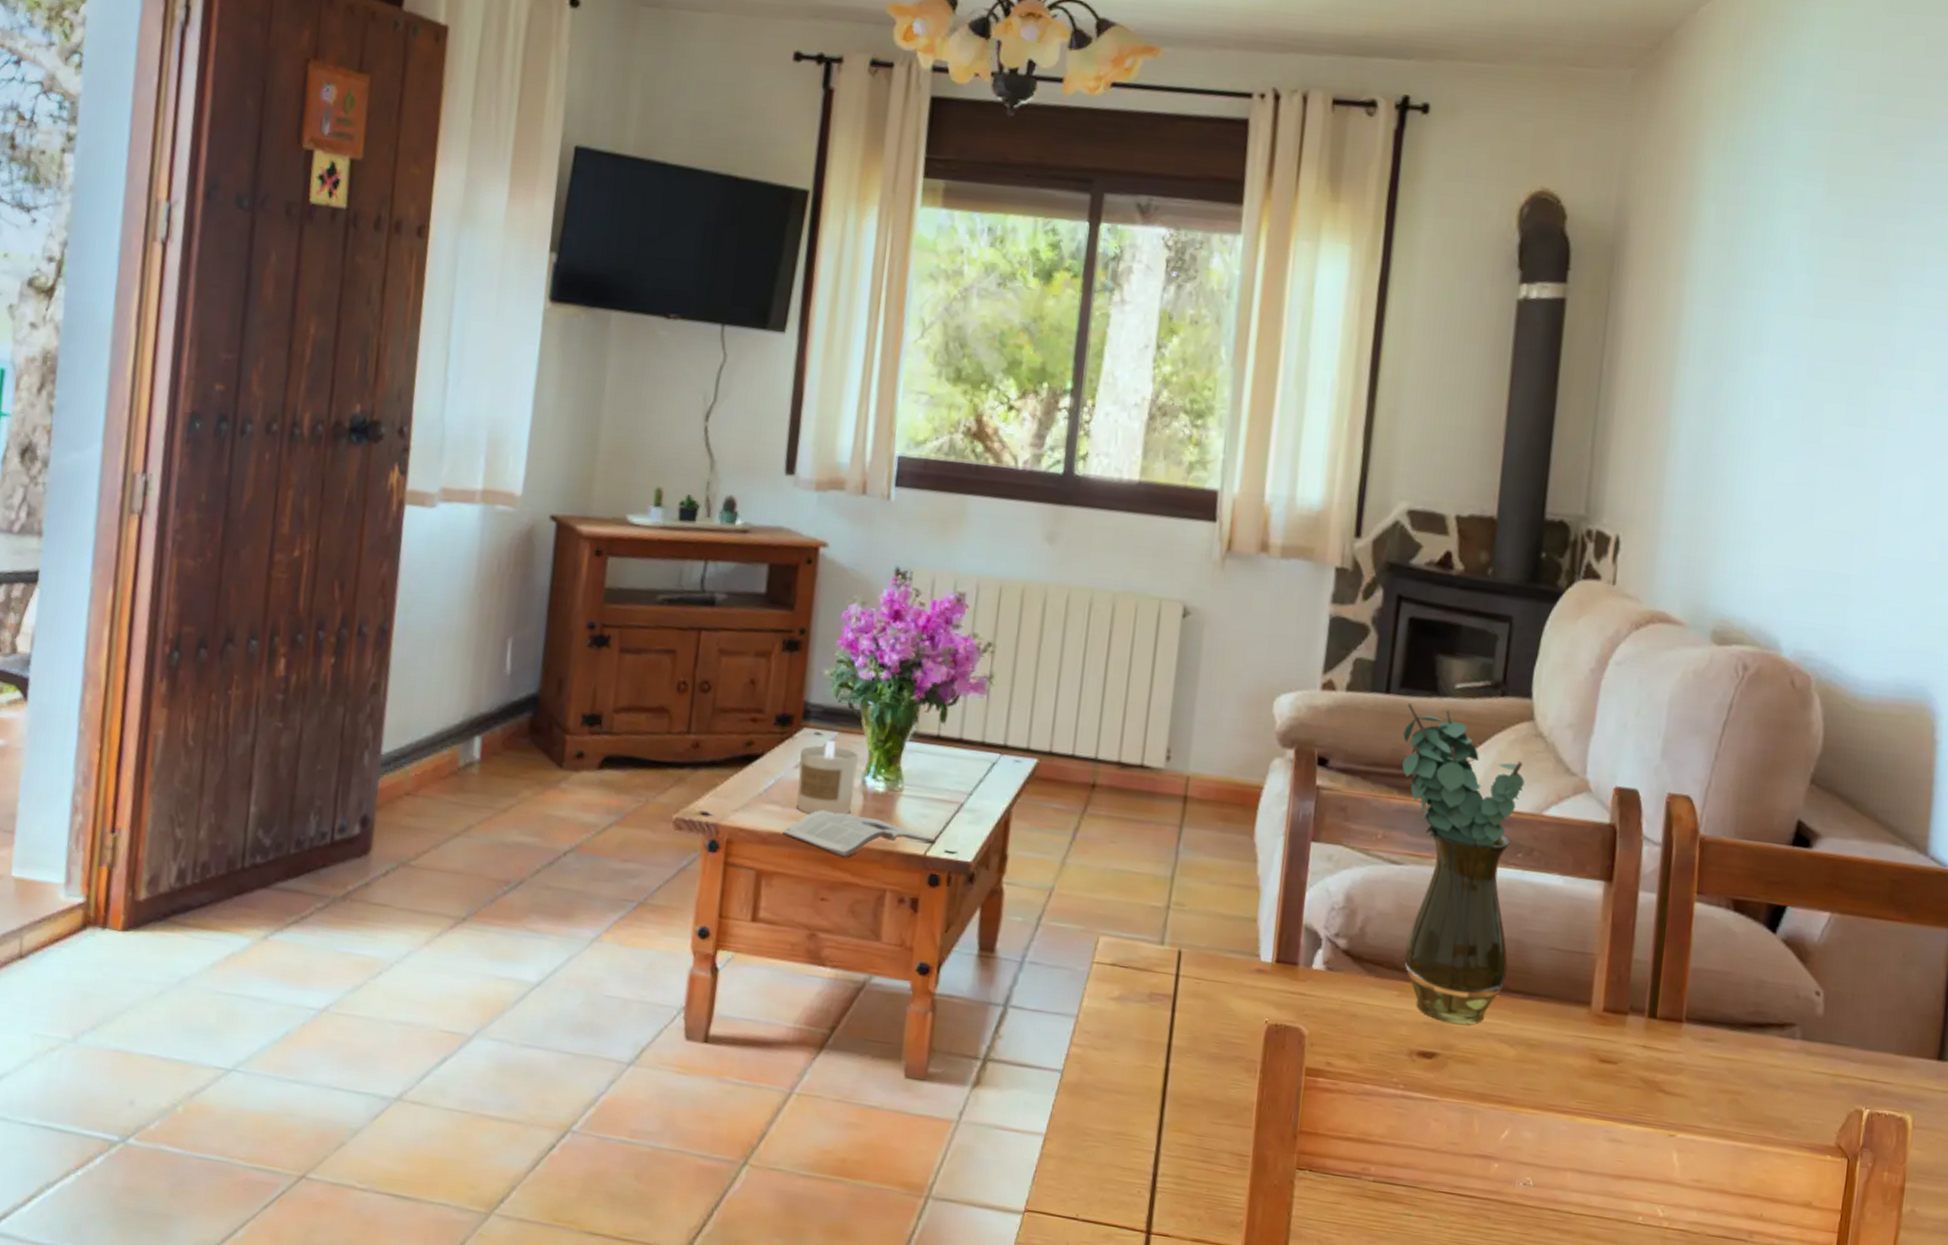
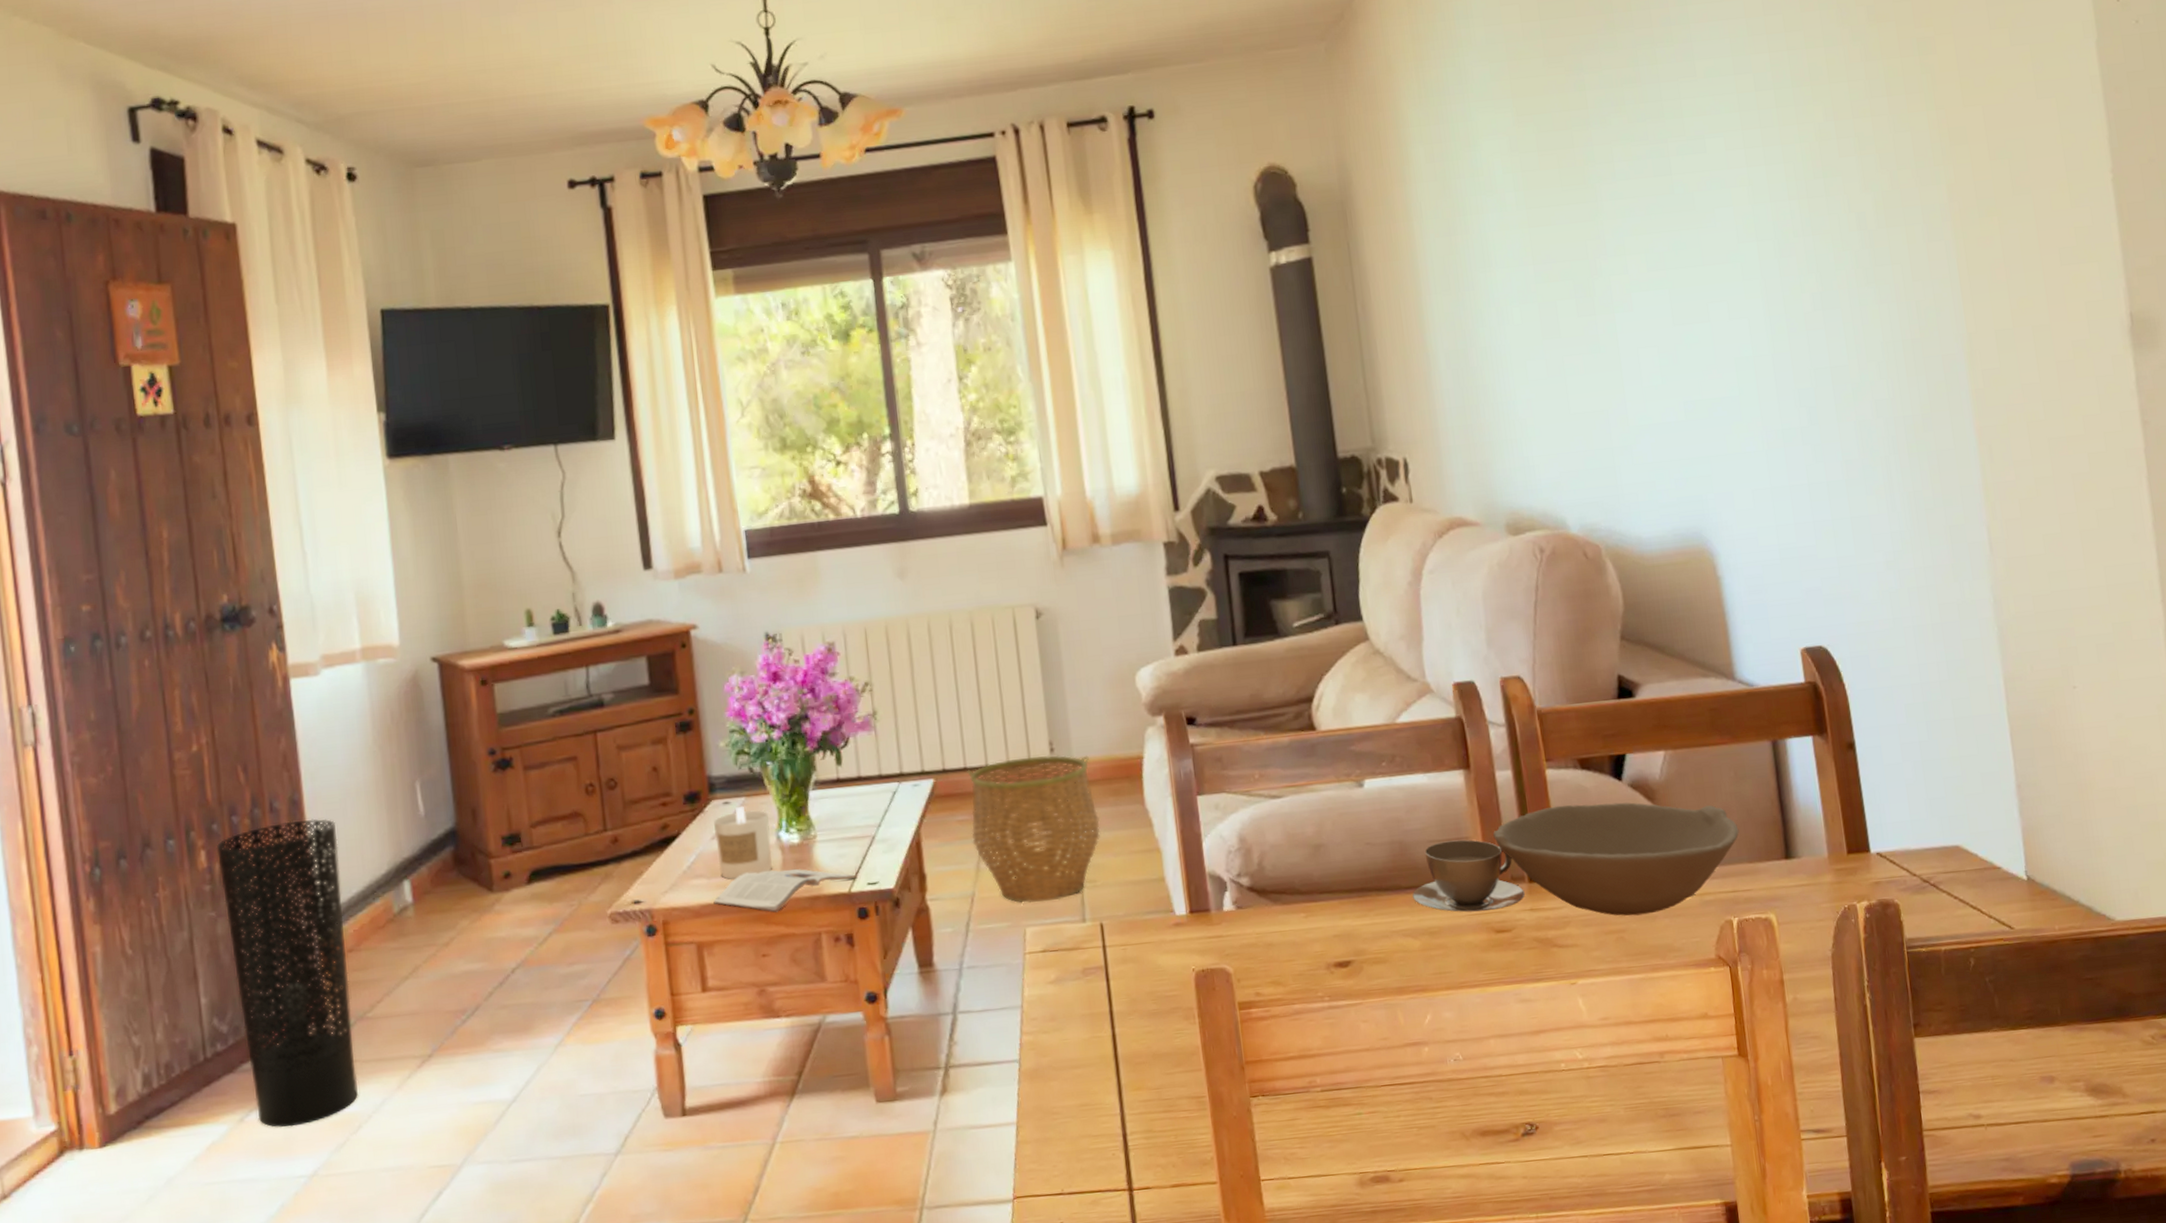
umbrella stand: none [281,648,419,958] -> present [216,818,358,1128]
basket: none [1063,756,1206,916] -> present [967,755,1101,904]
vase: present [1401,703,1525,1025] -> none [1255,649,1397,930]
teacup: none [1518,951,1641,1038] -> present [1412,839,1525,913]
bowl: none [1621,942,1894,1083] -> present [1493,802,1739,916]

